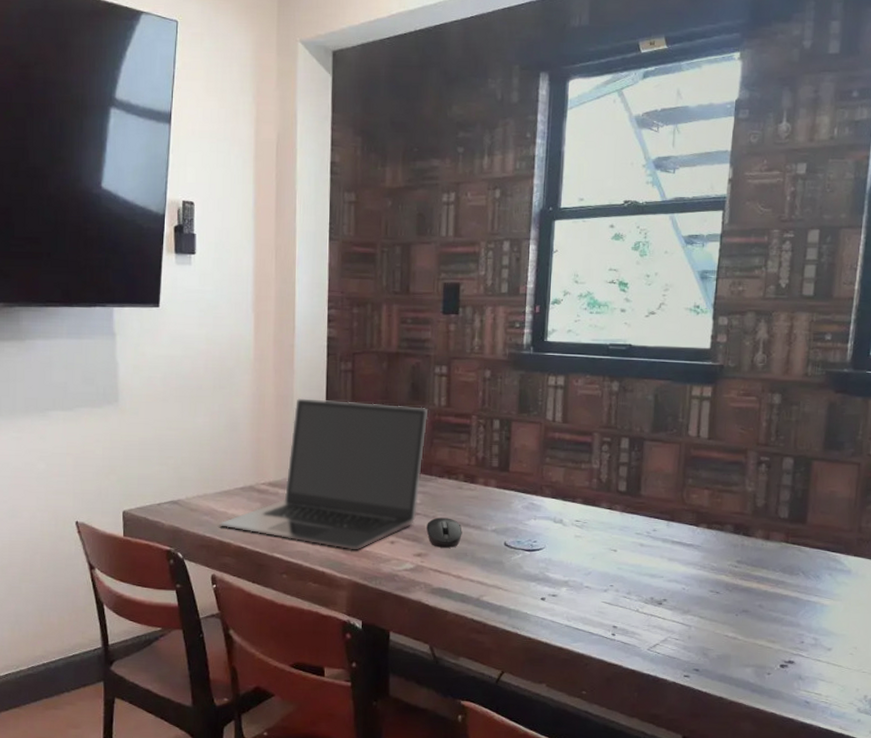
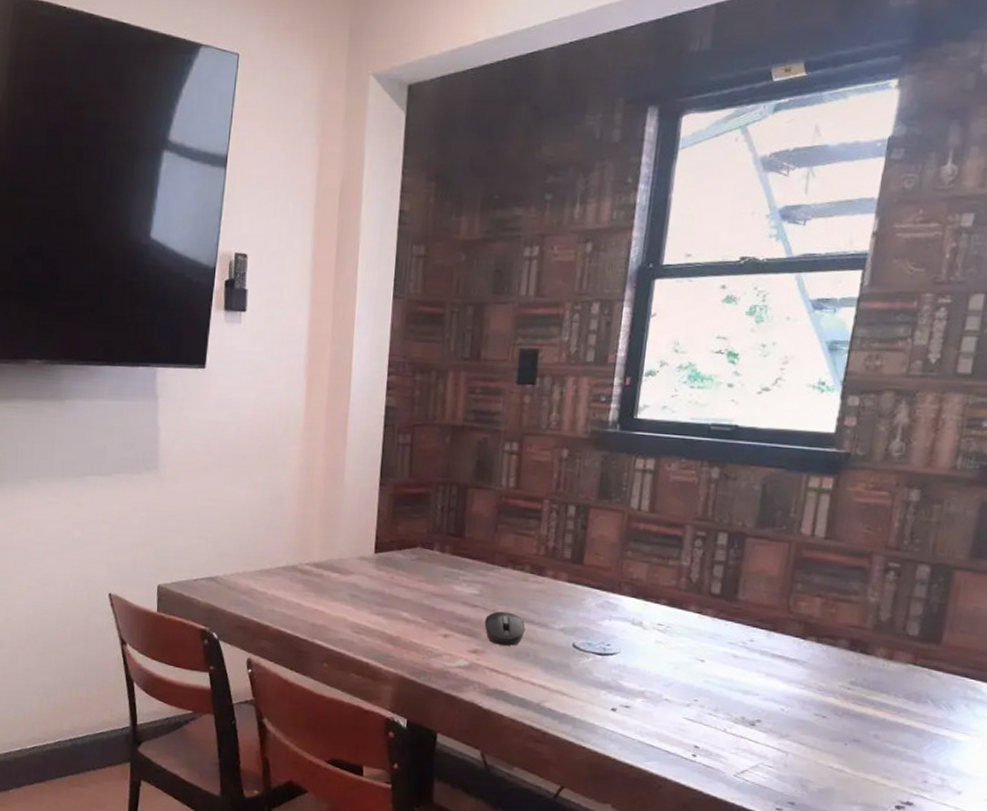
laptop: present [219,398,428,550] -> none [258,472,494,641]

